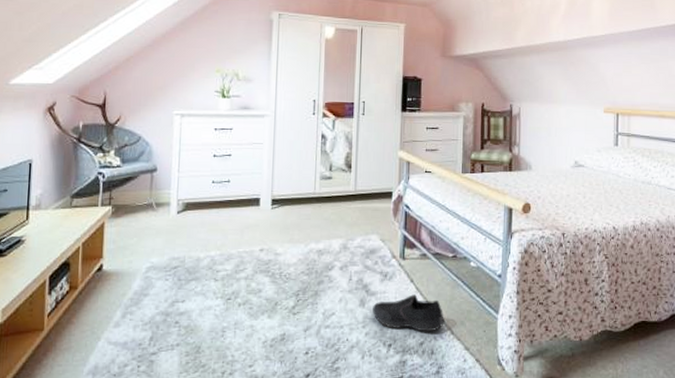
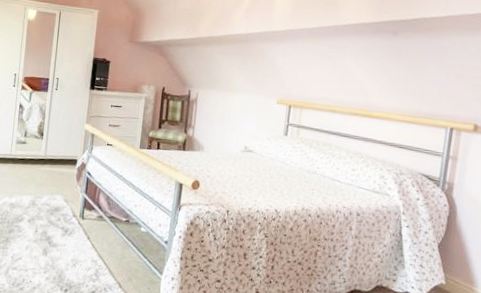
shoe: present [373,294,444,332] -> none [53,250,115,284]

